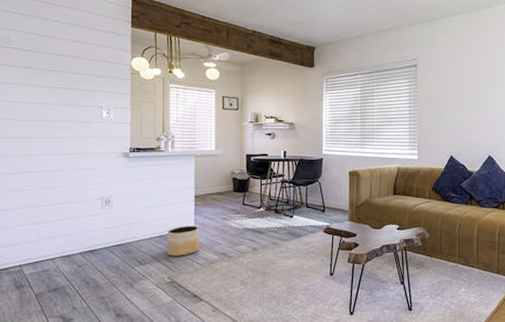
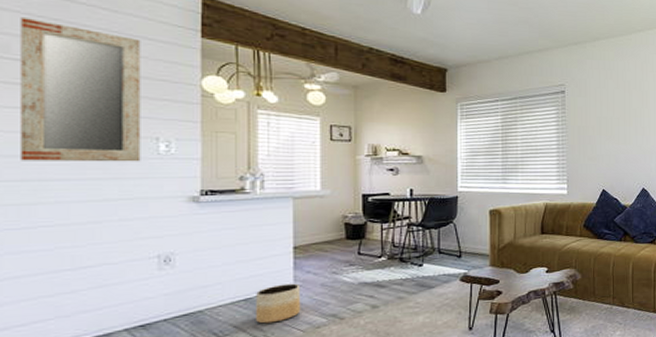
home mirror: none [16,16,91,125] -> present [20,16,141,162]

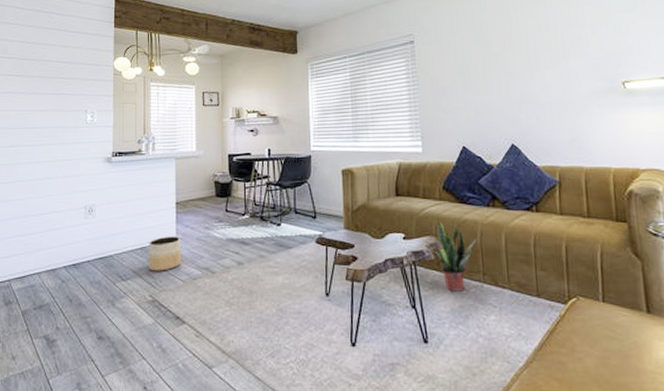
home mirror: present [20,16,141,162] -> none [10,26,78,132]
potted plant: none [572,253,609,315] -> present [433,219,476,291]

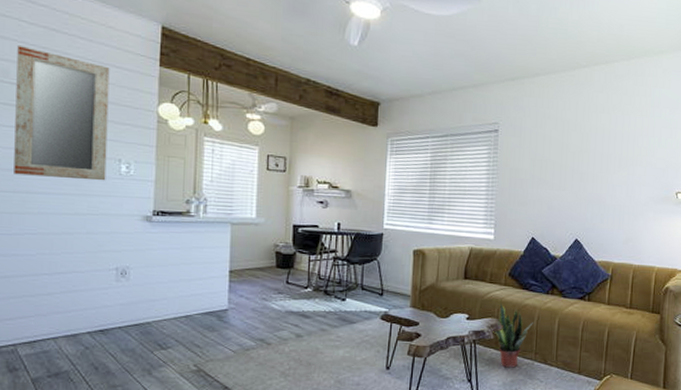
home mirror: none [10,26,78,132] -> present [14,44,110,181]
planter: present [149,236,182,271] -> none [194,305,234,341]

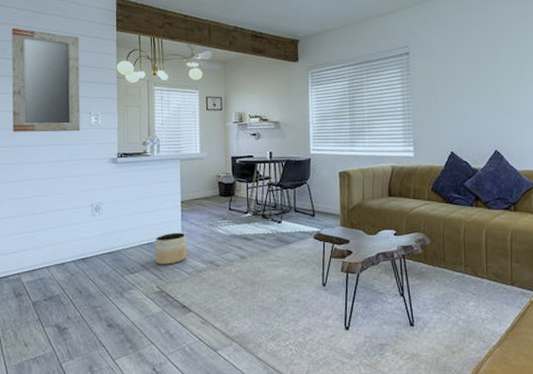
planter: none [194,305,234,341] -> present [155,232,187,265]
potted plant: present [493,303,533,368] -> none [421,217,460,281]

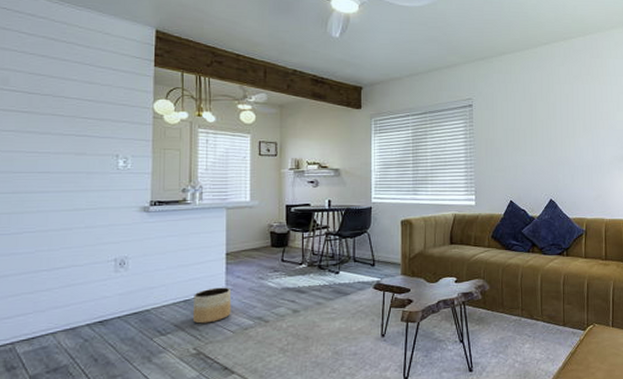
home mirror: present [12,27,80,132] -> none [13,54,107,177]

